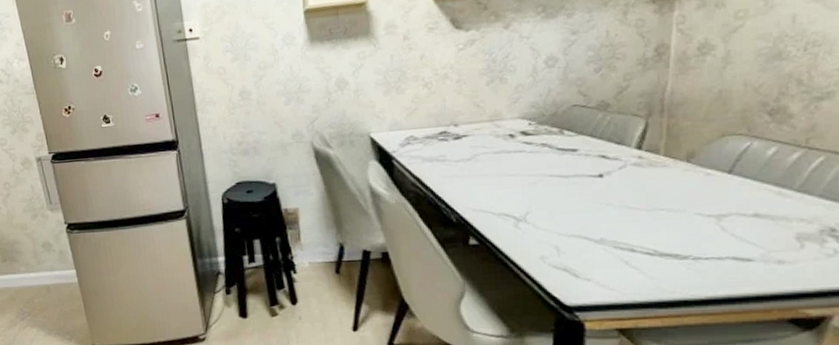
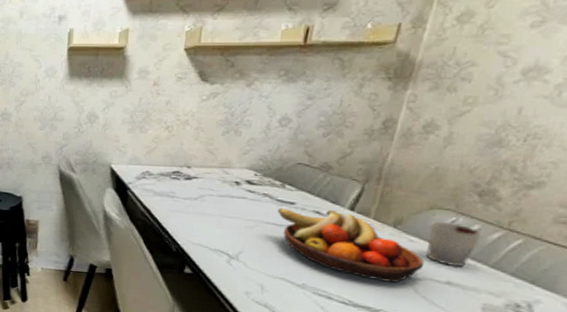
fruit bowl: none [560,152,727,224] -> present [278,207,425,283]
cup: none [725,148,781,197] -> present [426,222,482,267]

